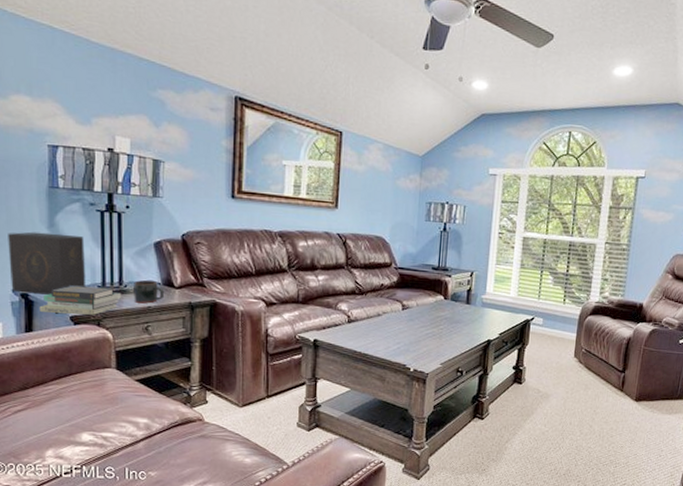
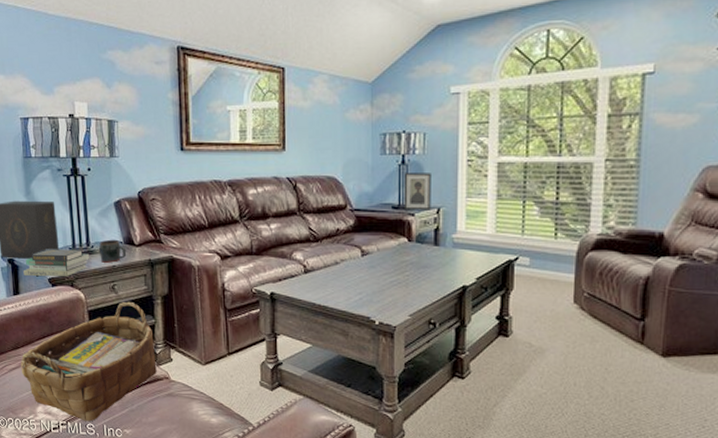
woven basket: none [29,343,190,465] -> present [20,301,157,422]
picture frame: none [442,239,468,273] -> present [403,173,431,211]

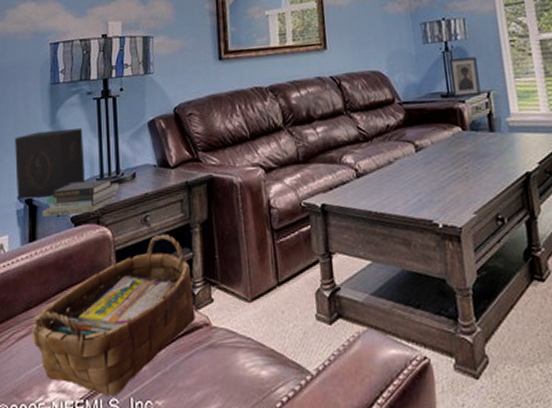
mug: present [99,240,127,263] -> none [130,164,161,192]

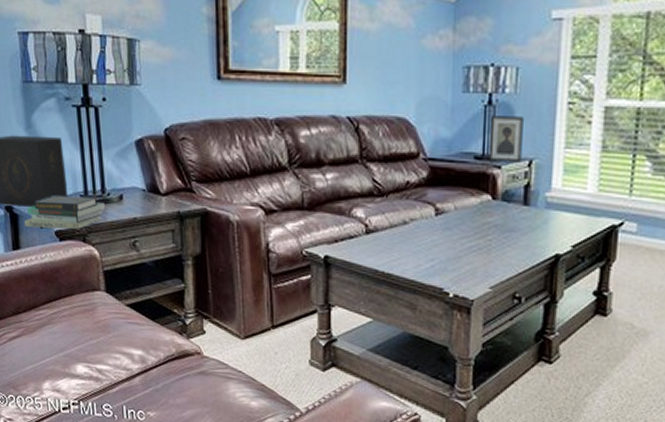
woven basket: present [32,233,195,397] -> none [22,261,187,402]

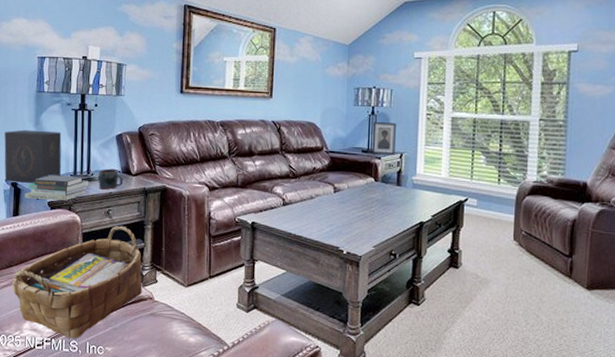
woven basket: none [22,261,187,402] -> present [12,225,142,339]
mug: none [117,187,151,215] -> present [98,169,124,190]

